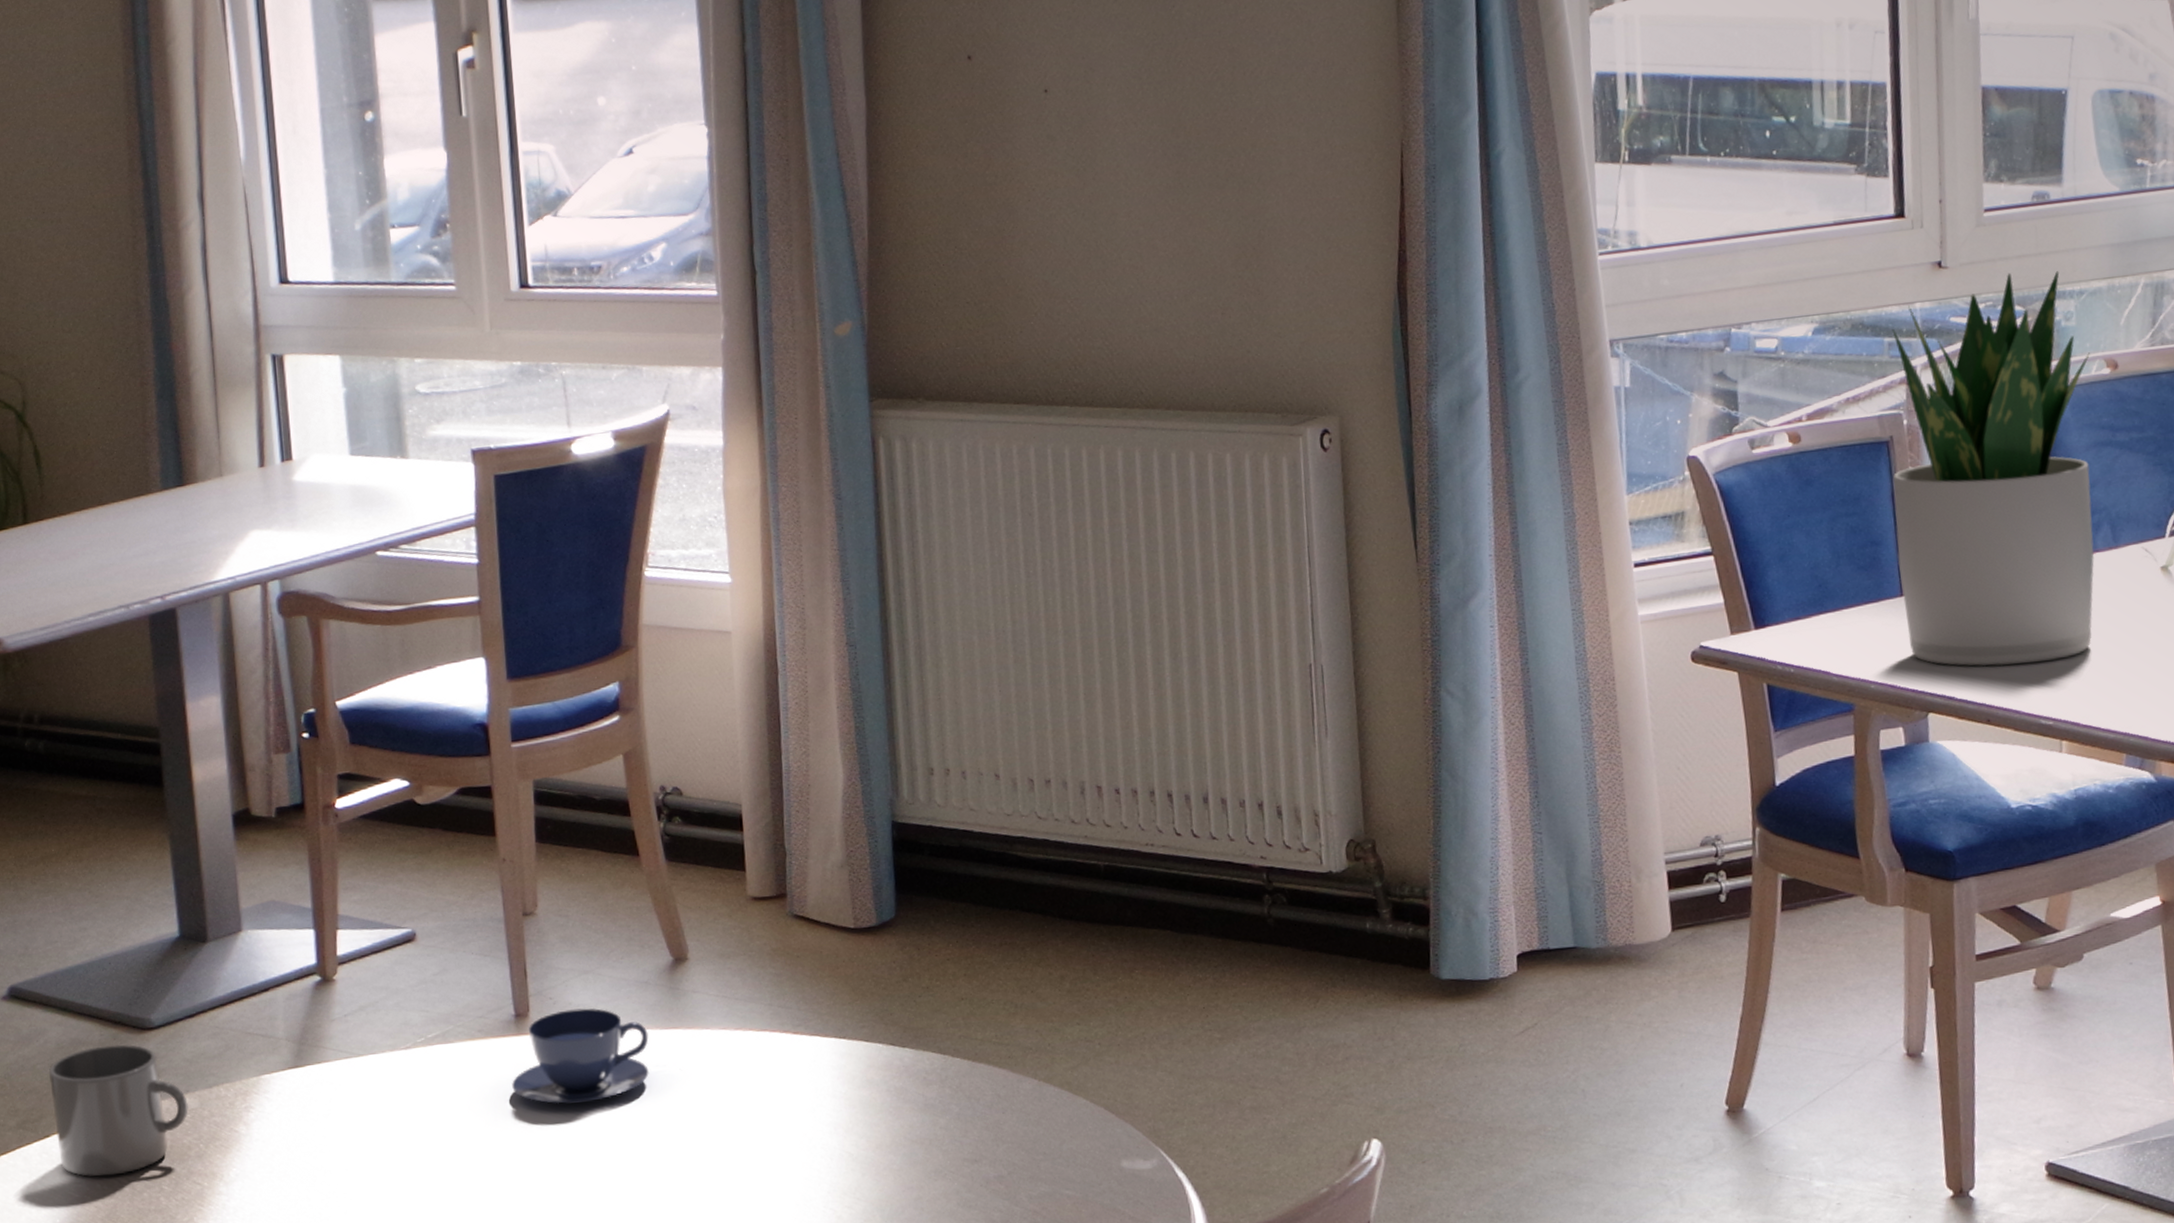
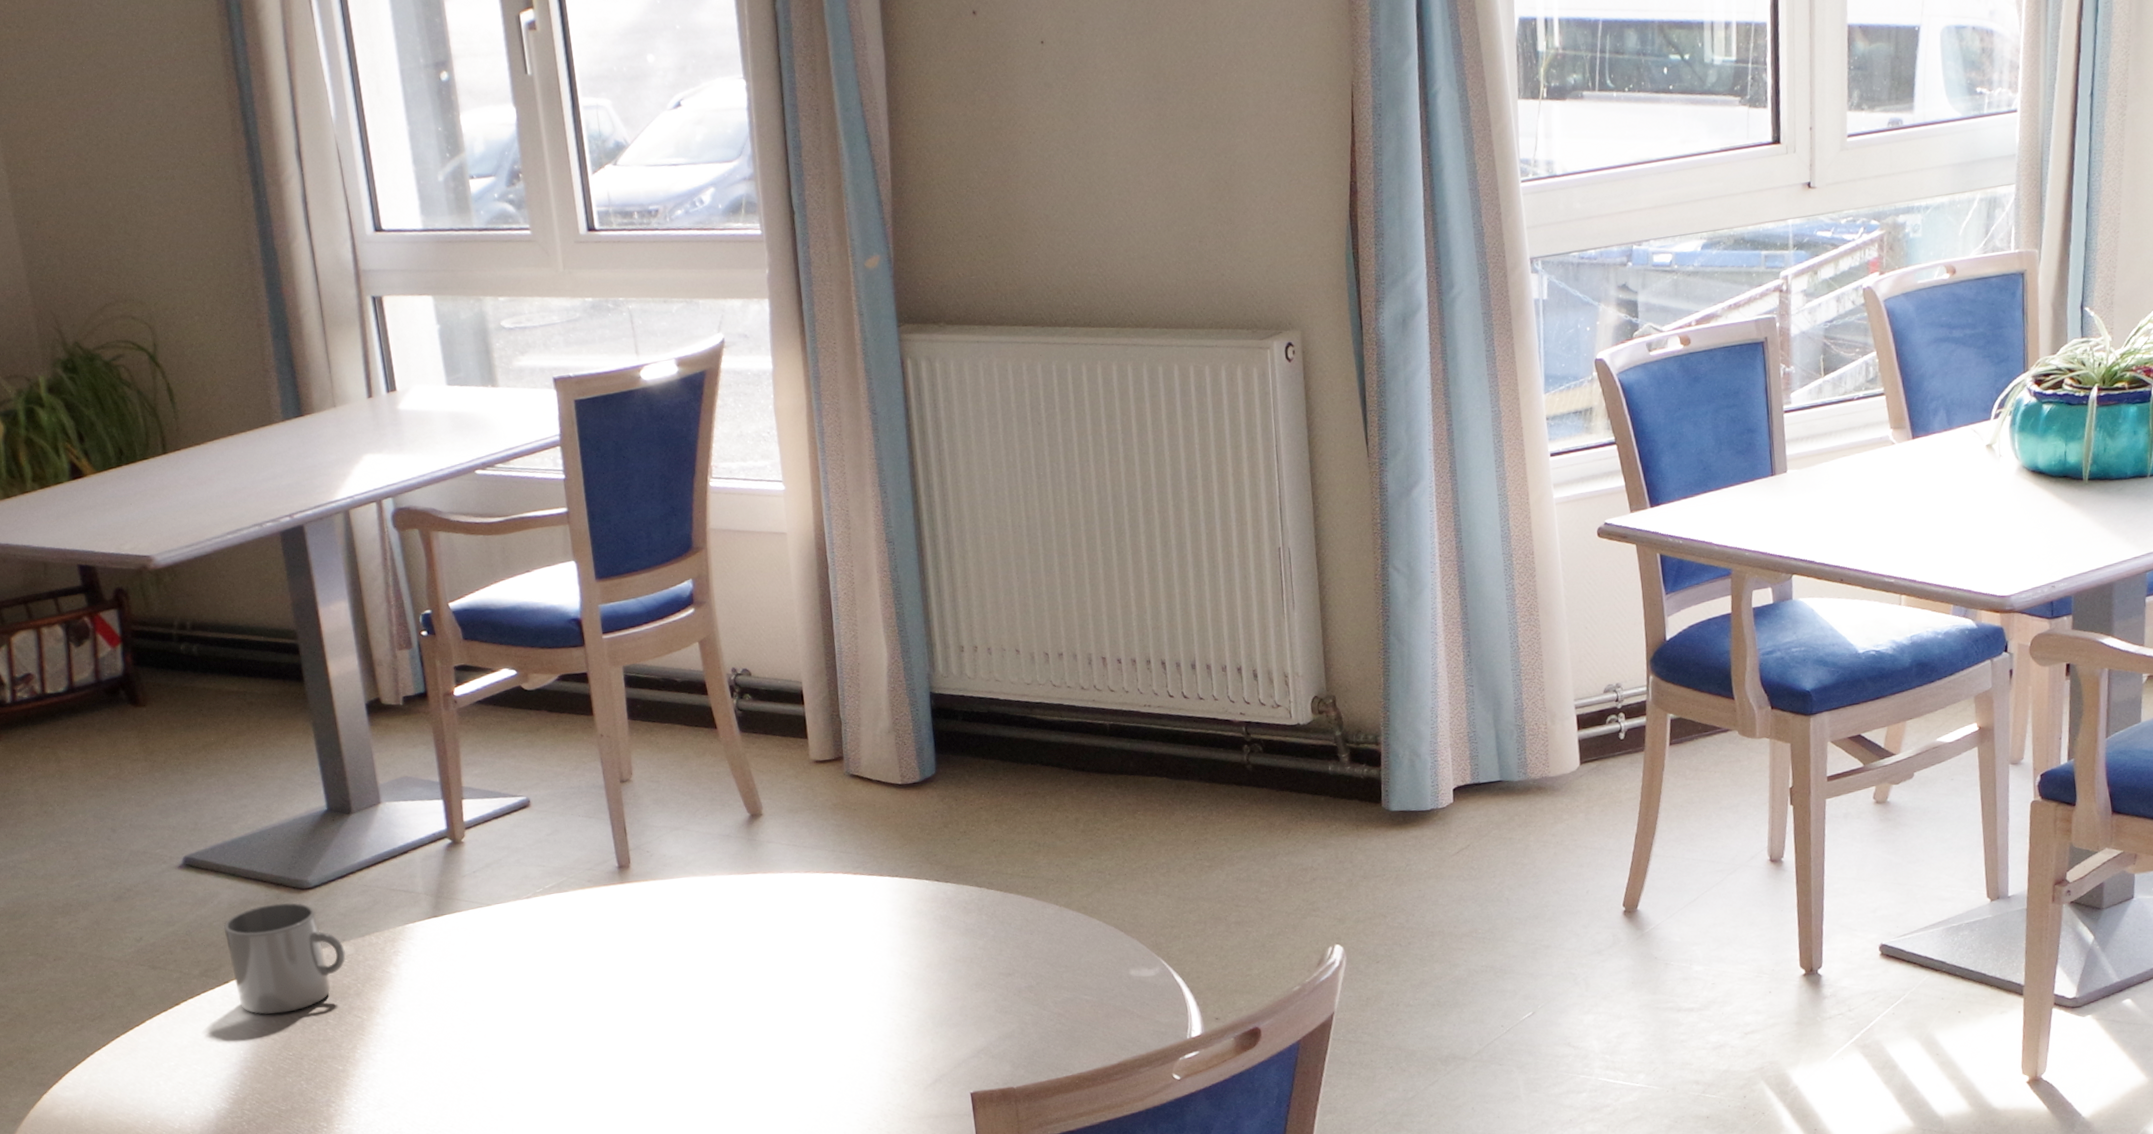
teacup: present [512,1007,649,1104] -> none [619,858,734,940]
planter: present [1892,271,2094,667] -> none [1767,189,1934,534]

